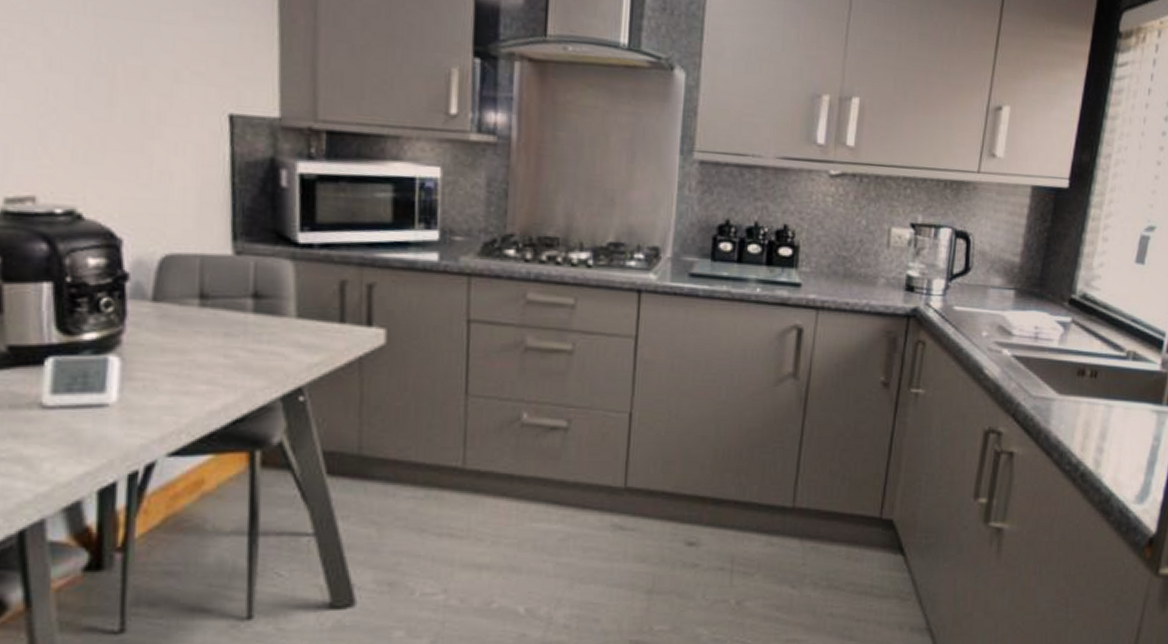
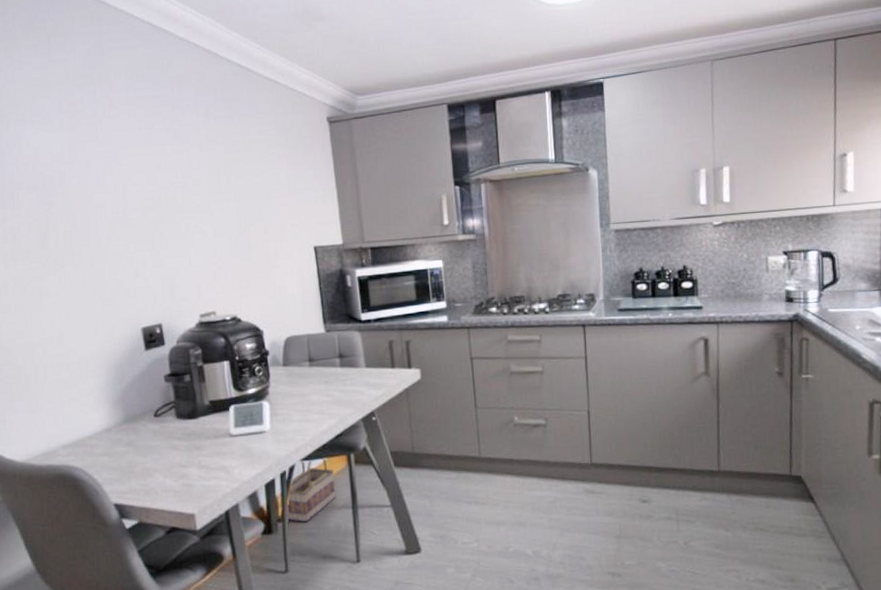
basket: none [123,454,224,555] -> present [279,458,336,523]

